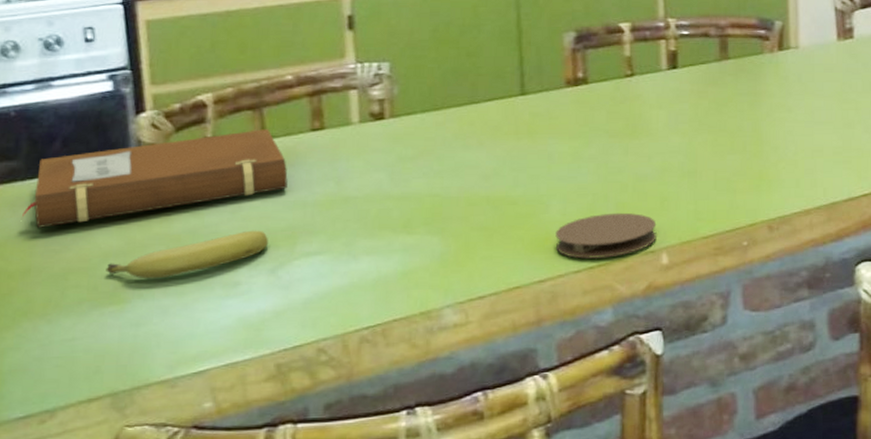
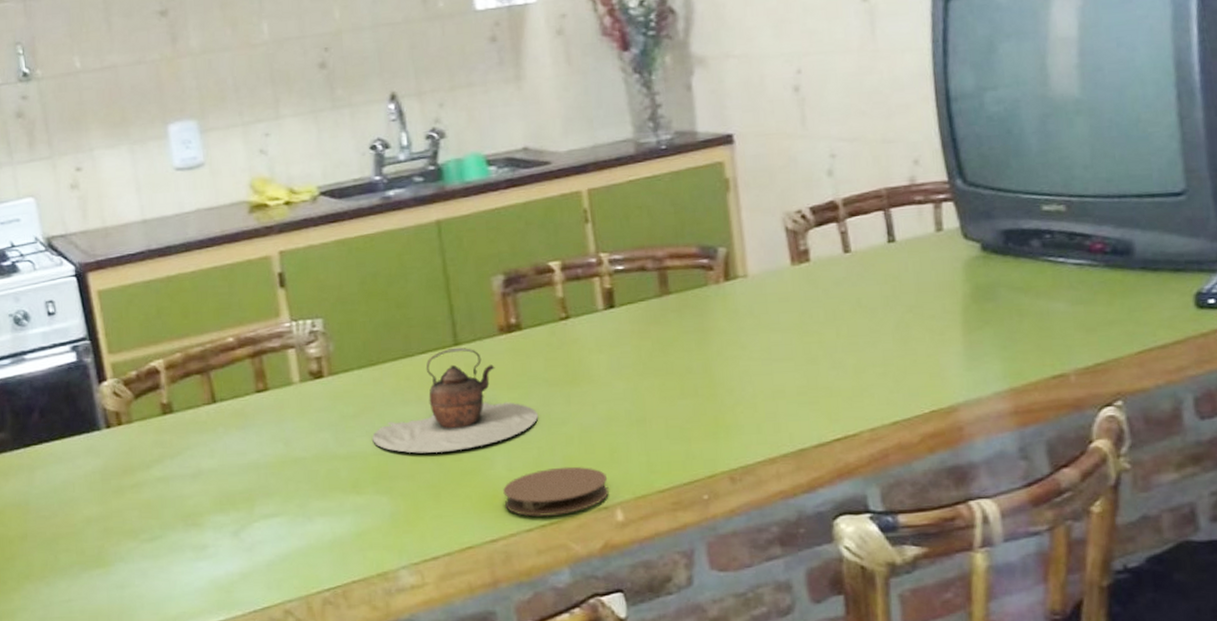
notebook: present [22,129,288,228] -> none [14,392,240,495]
fruit: present [106,230,268,279] -> none [89,493,228,543]
teapot: none [429,98,597,196] -> present [372,348,539,454]

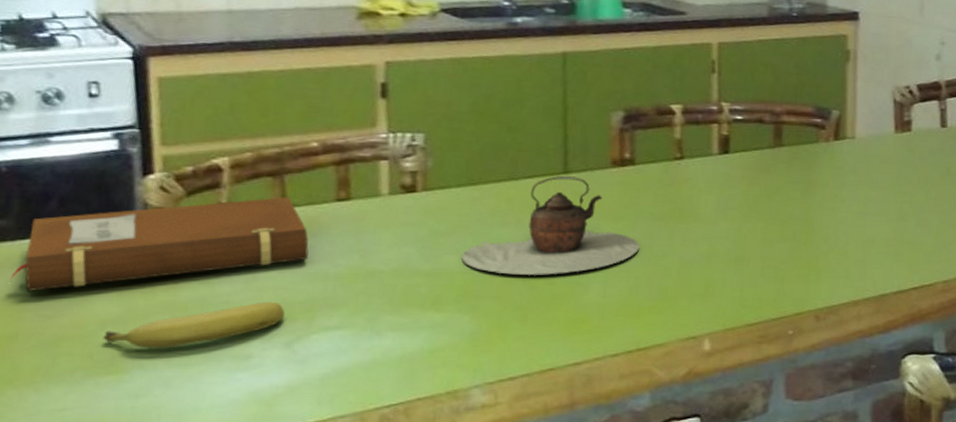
notebook: none [14,392,240,495] -> present [11,197,309,291]
fruit: none [89,493,228,543] -> present [103,301,285,349]
coaster: present [503,466,609,517] -> none [593,297,700,342]

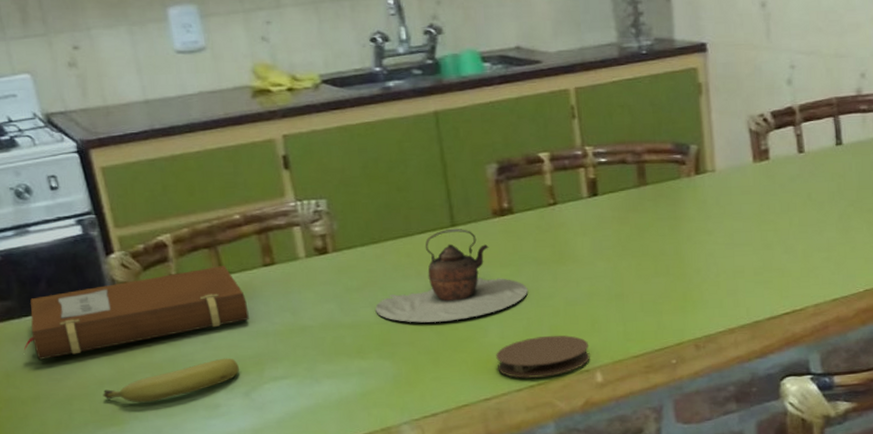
coaster: none [593,297,700,342] -> present [496,335,590,378]

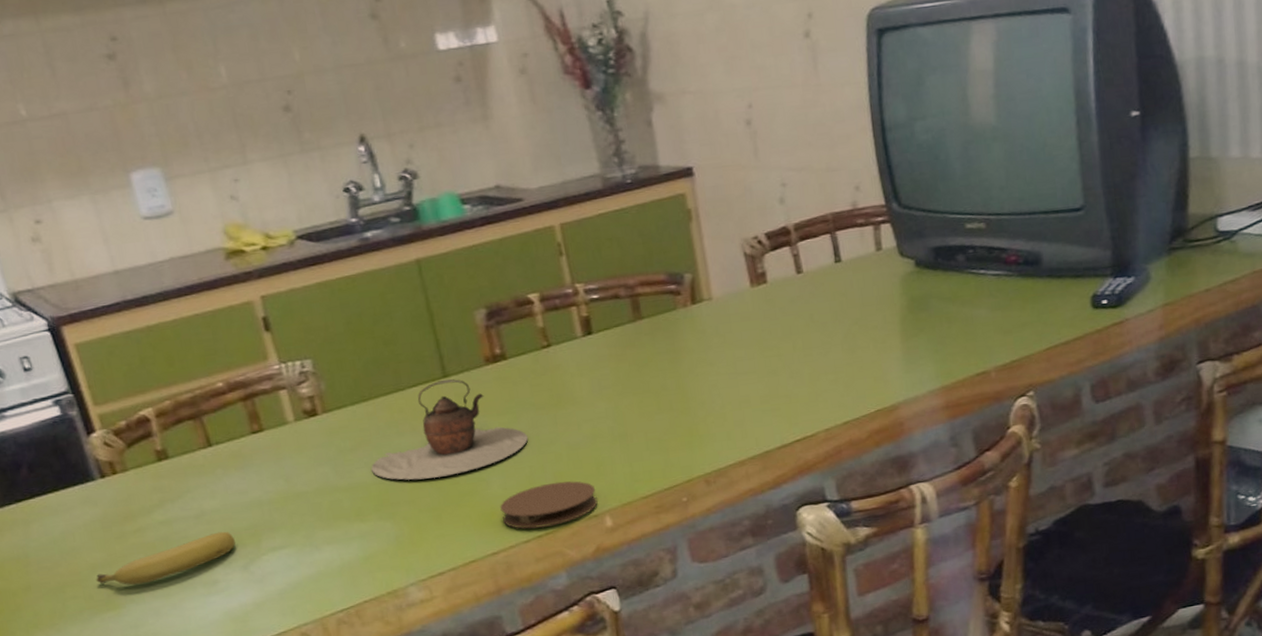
notebook: present [24,266,249,360] -> none [10,436,242,549]

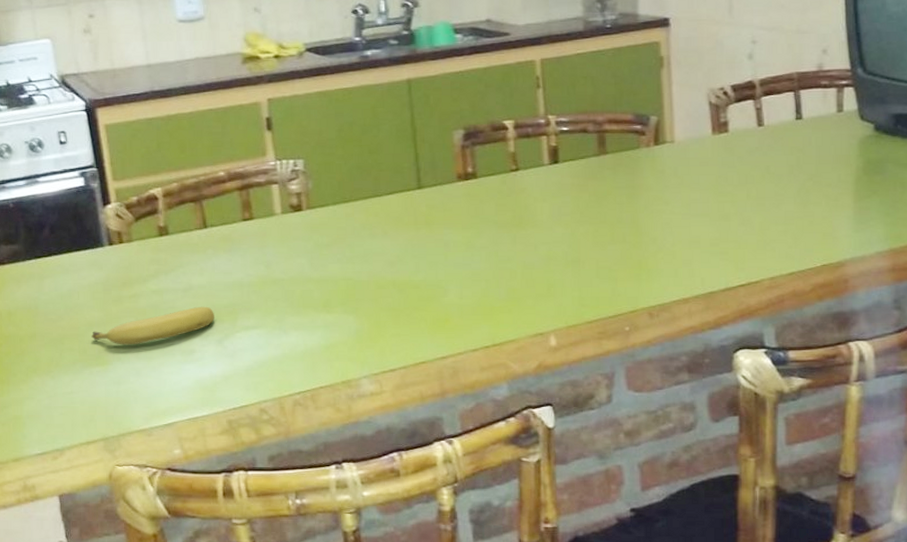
teapot: present [371,379,529,480] -> none [343,191,488,280]
coaster: present [500,481,598,529] -> none [454,297,545,339]

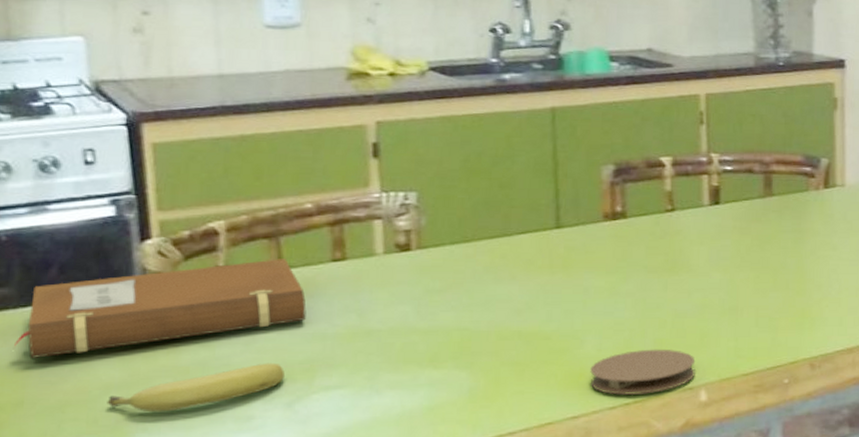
notebook: none [26,219,227,300] -> present [14,259,306,358]
coaster: none [454,297,545,339] -> present [590,349,696,395]

